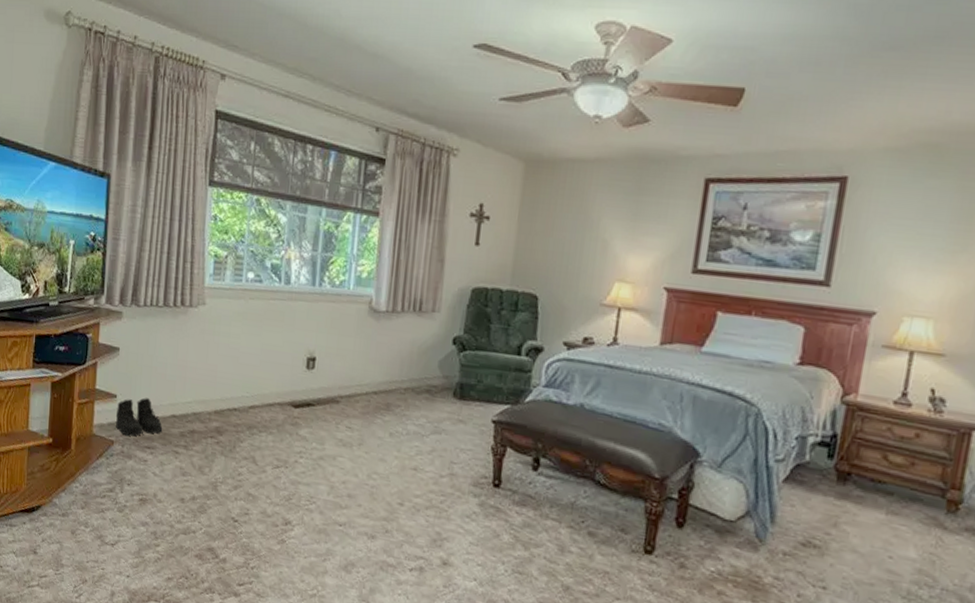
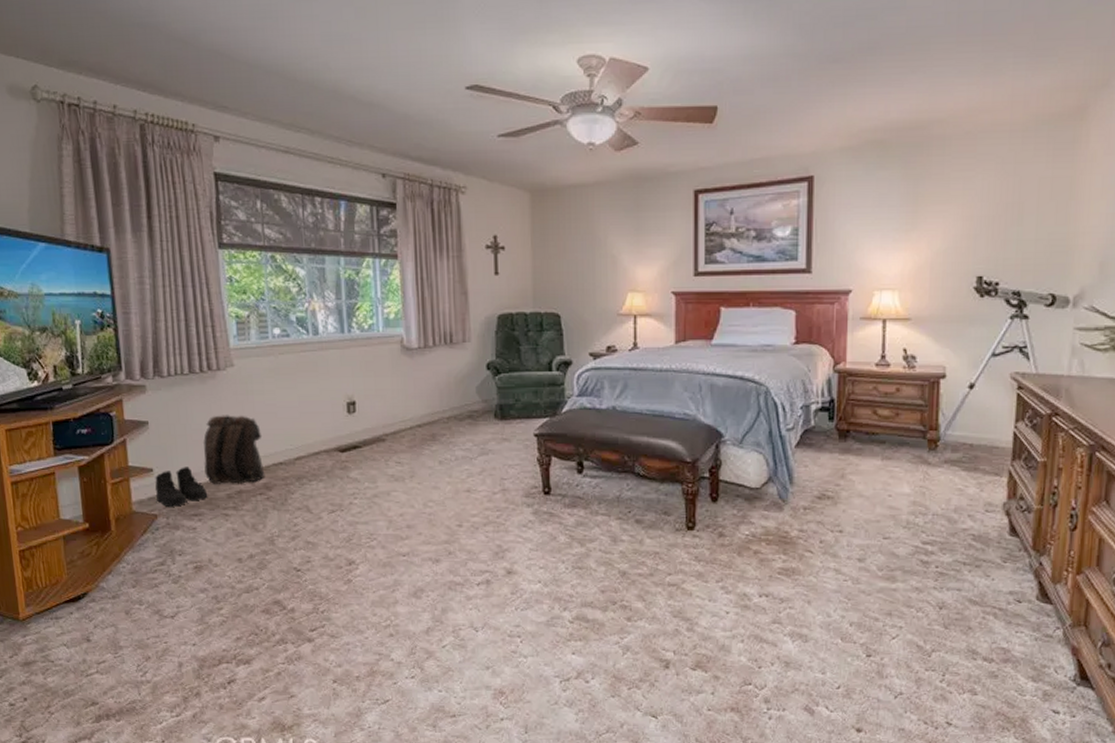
backpack: none [163,351,222,424] -> present [202,415,265,484]

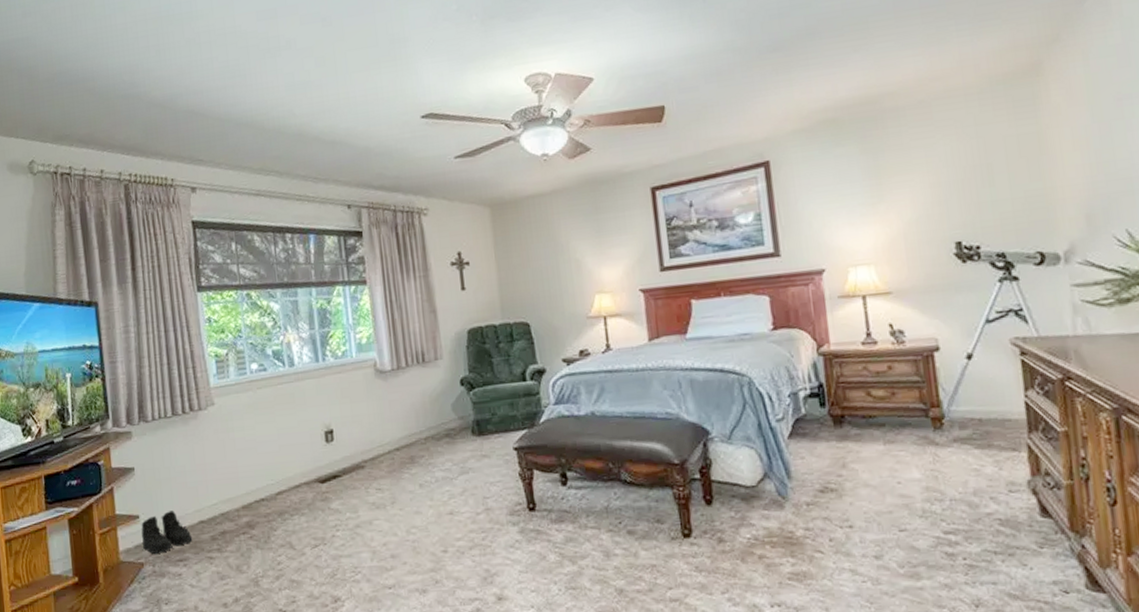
backpack: present [202,415,265,484] -> none [186,453,248,527]

